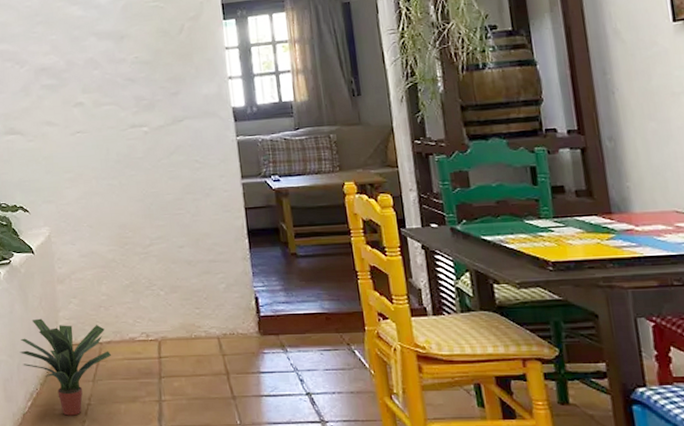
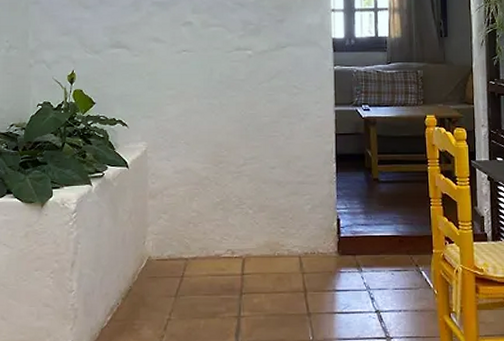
potted plant: present [19,318,112,416] -> none [104,233,196,331]

